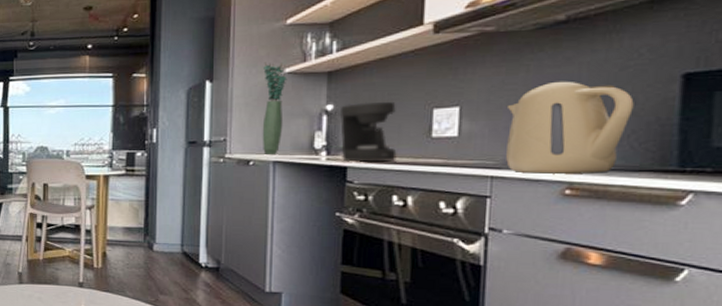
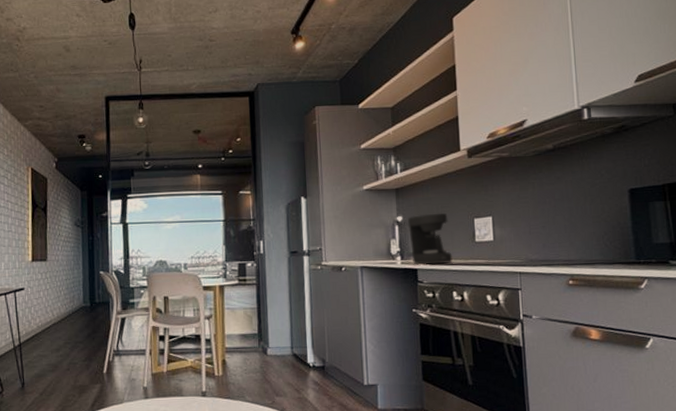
vase: present [262,62,288,156] -> none [346,180,366,262]
kettle: present [506,81,634,174] -> none [523,195,603,269]

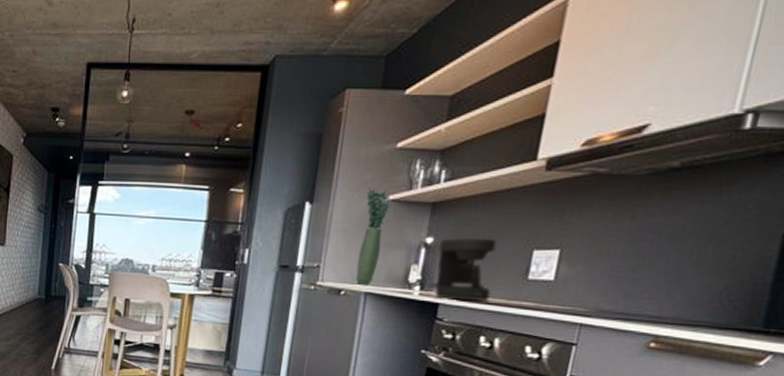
vase: none [346,180,366,262] -> present [356,187,390,286]

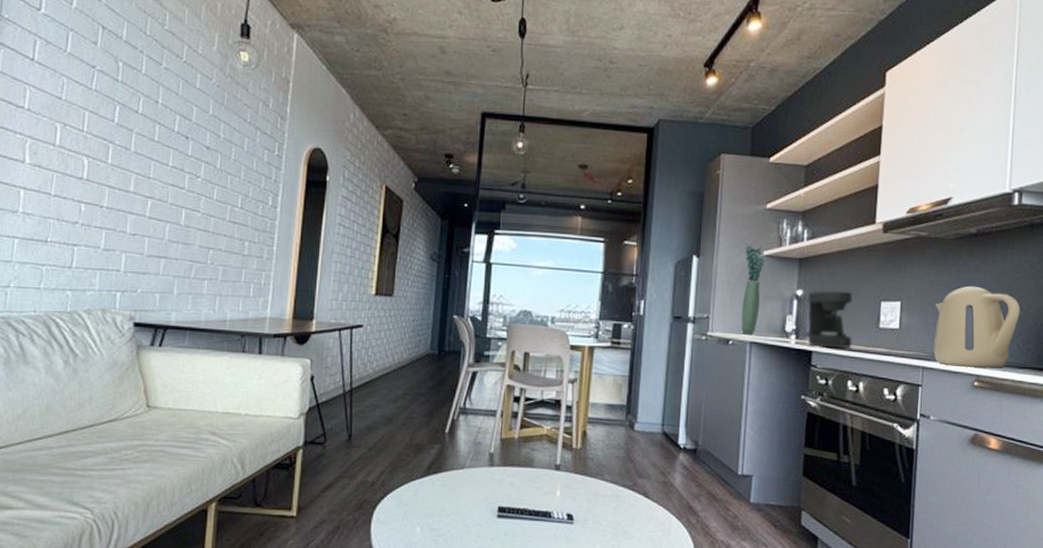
kettle: none [597,231,733,328] -> present [933,285,1020,368]

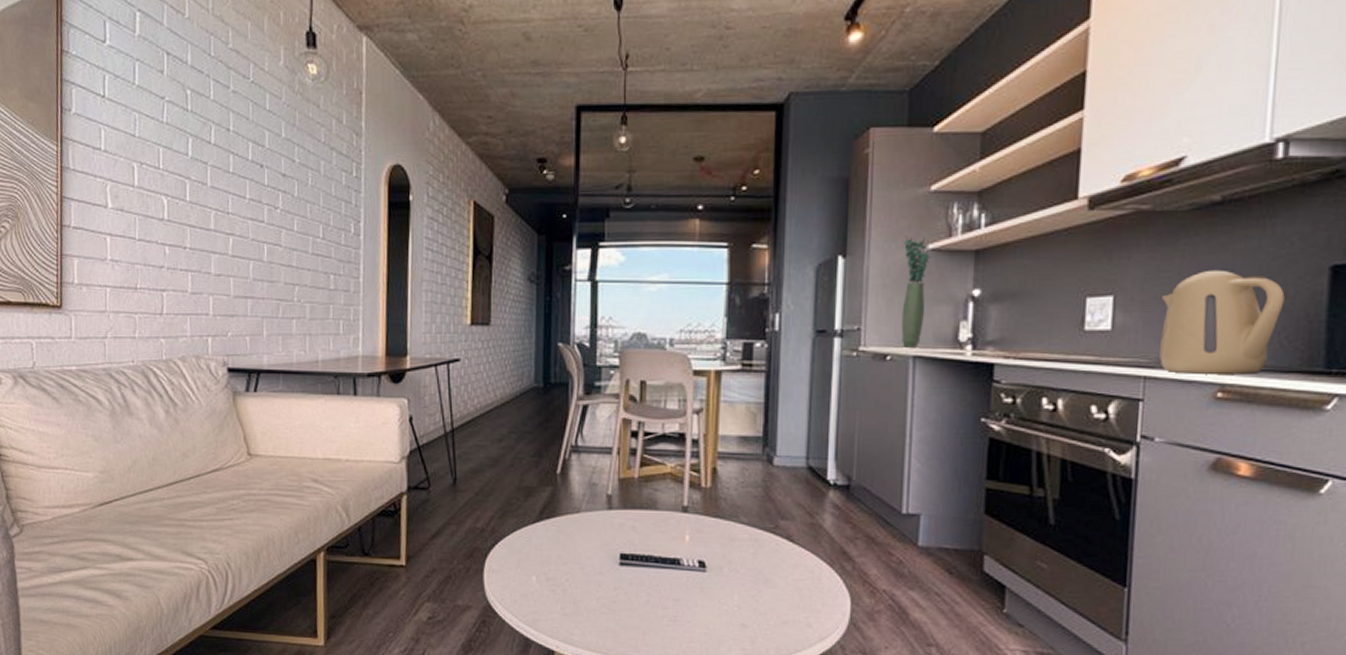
coffee maker: present [807,290,853,348] -> none [987,287,1048,358]

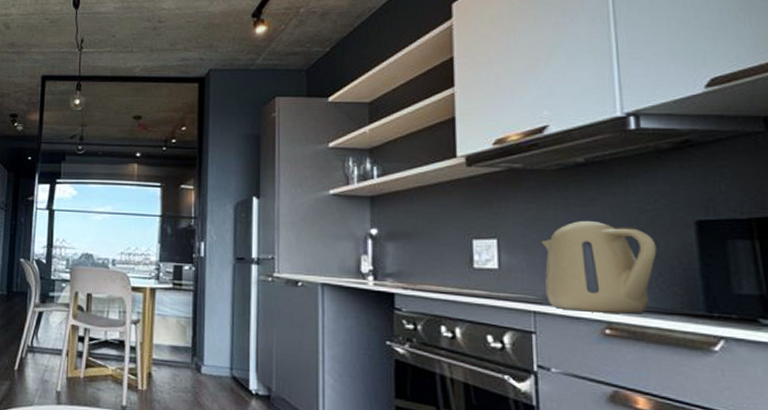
vase: present [901,235,931,349] -> none [308,182,332,277]

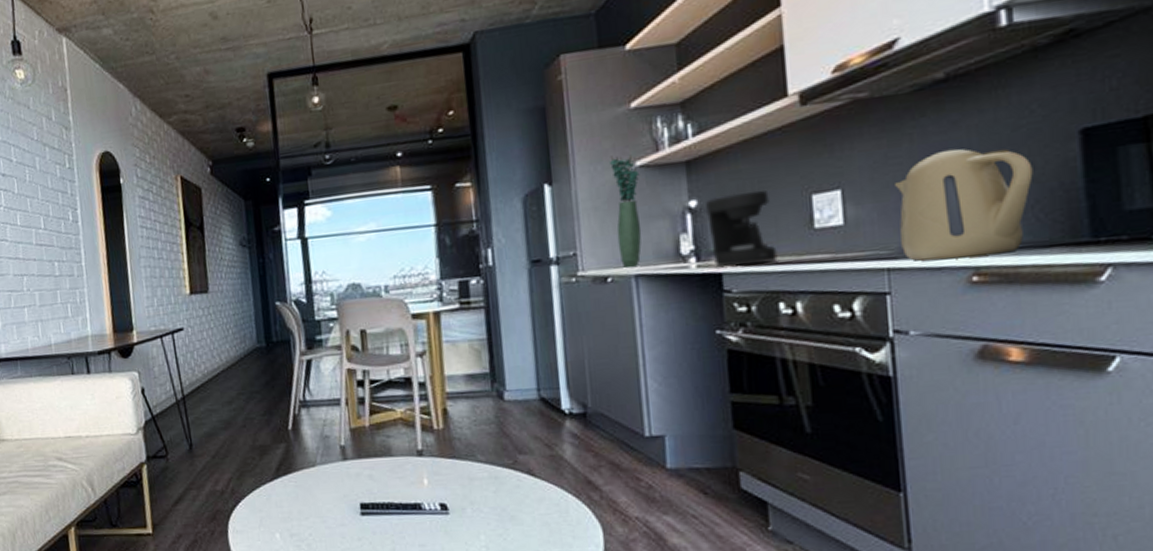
vase: none [308,182,332,277] -> present [609,154,642,269]
coffee maker: none [385,228,442,291] -> present [706,189,778,267]

